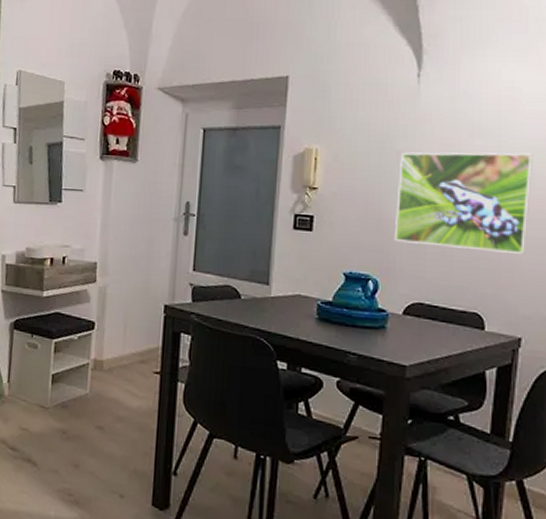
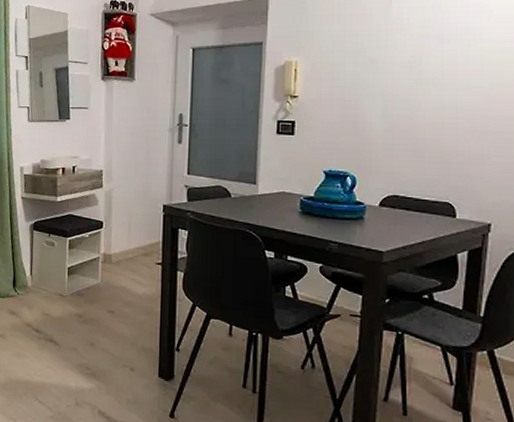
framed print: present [393,152,534,254] -> none [369,55,502,147]

